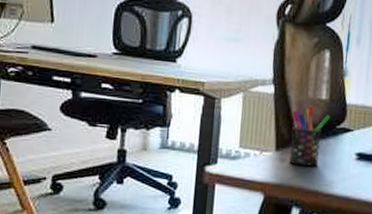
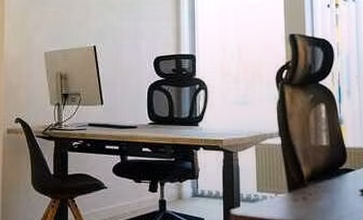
pen holder: present [289,105,331,166] -> none [299,151,333,204]

